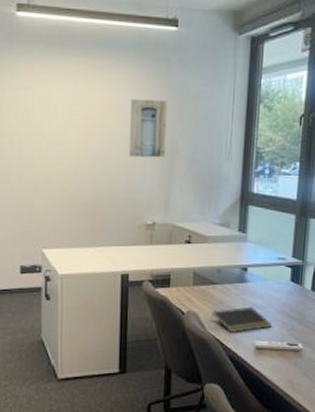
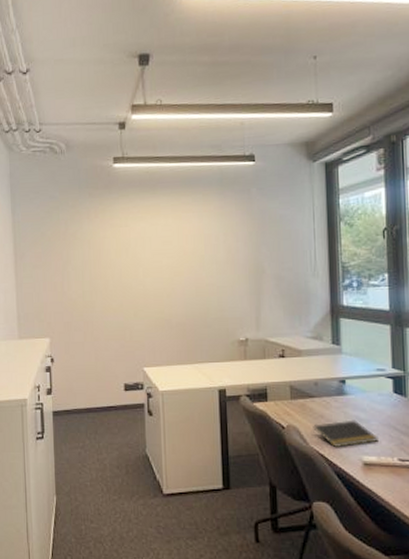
wall art: present [129,99,168,158] -> none [216,226,253,279]

